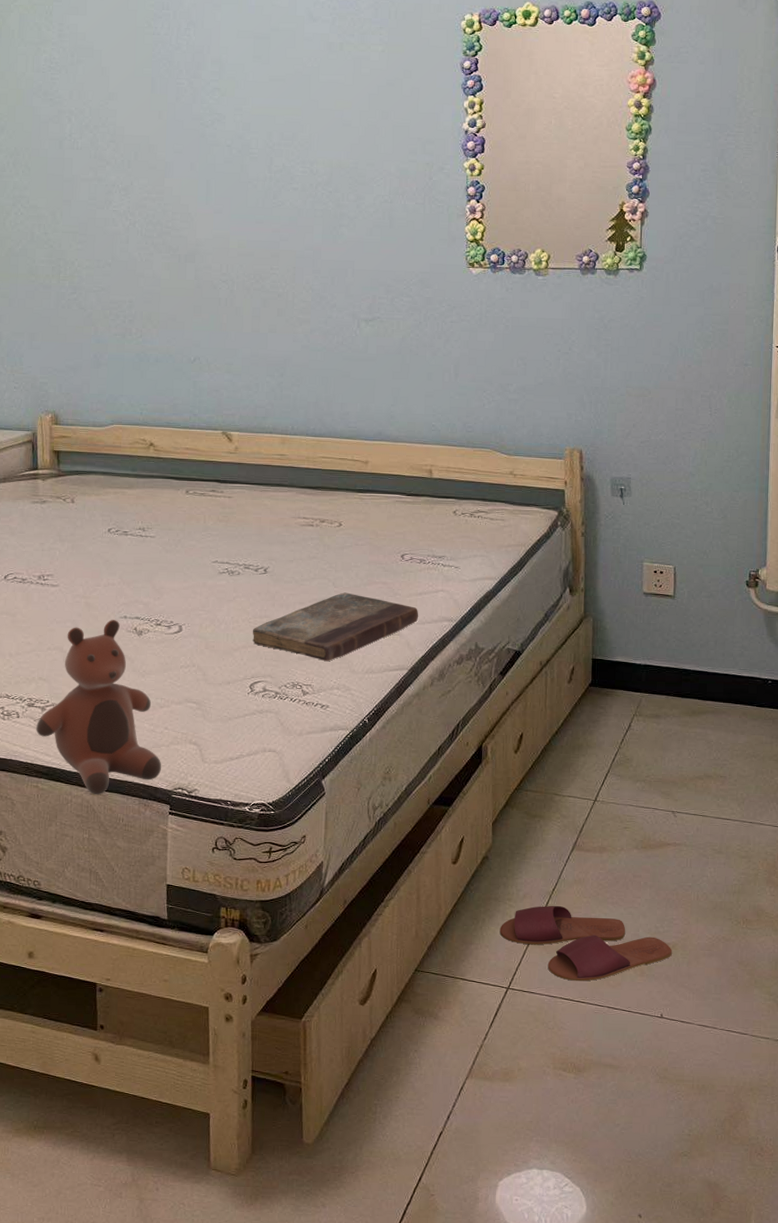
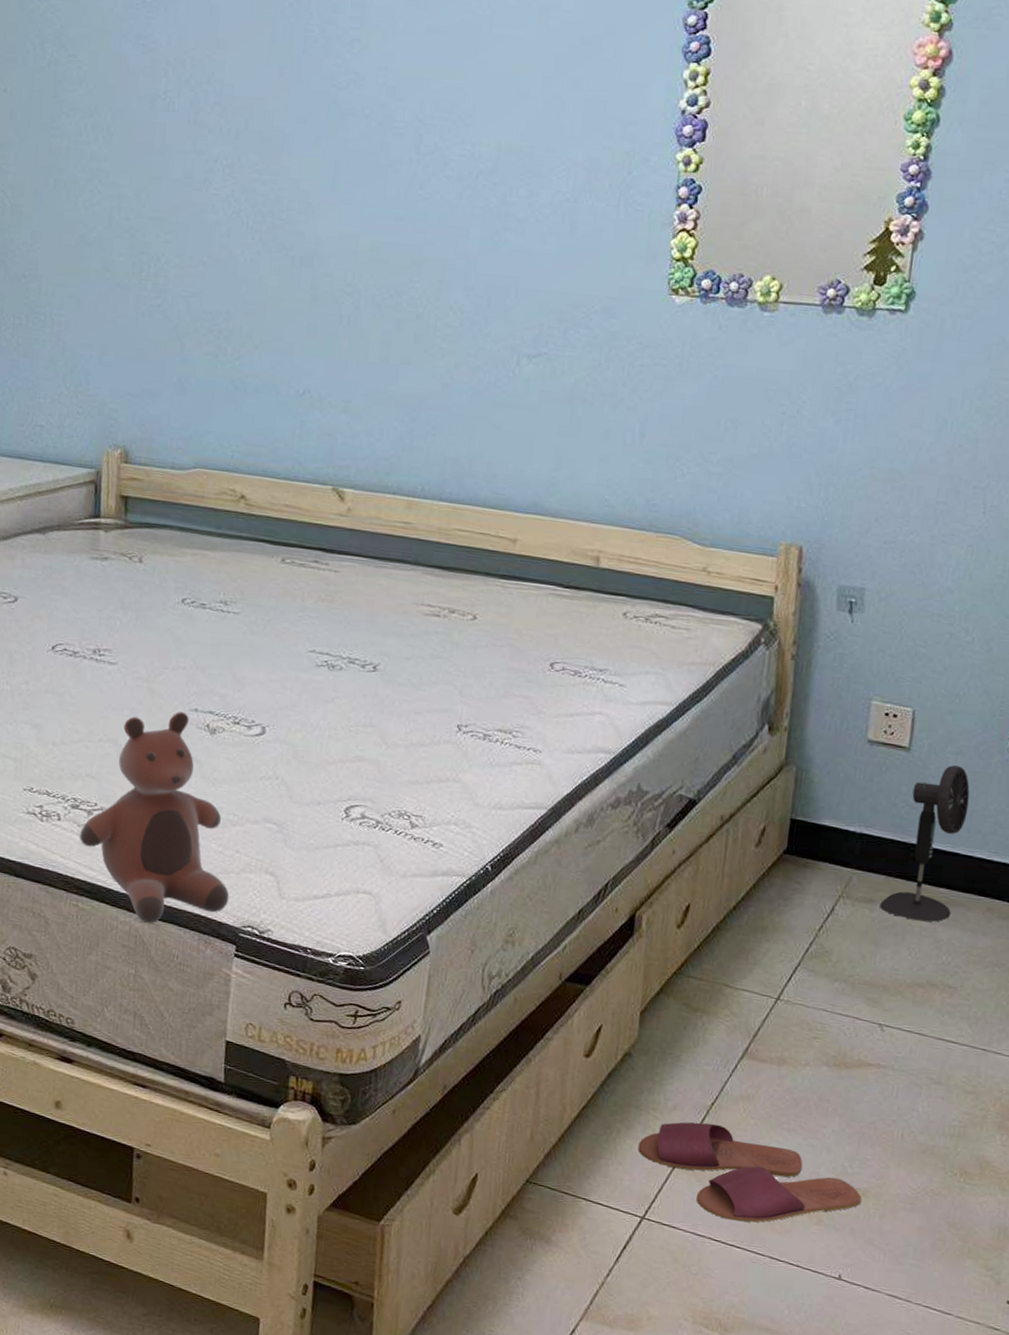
book: present [252,592,419,661] -> none [352,704,568,789]
standing fan: none [664,606,722,728] -> present [879,765,970,922]

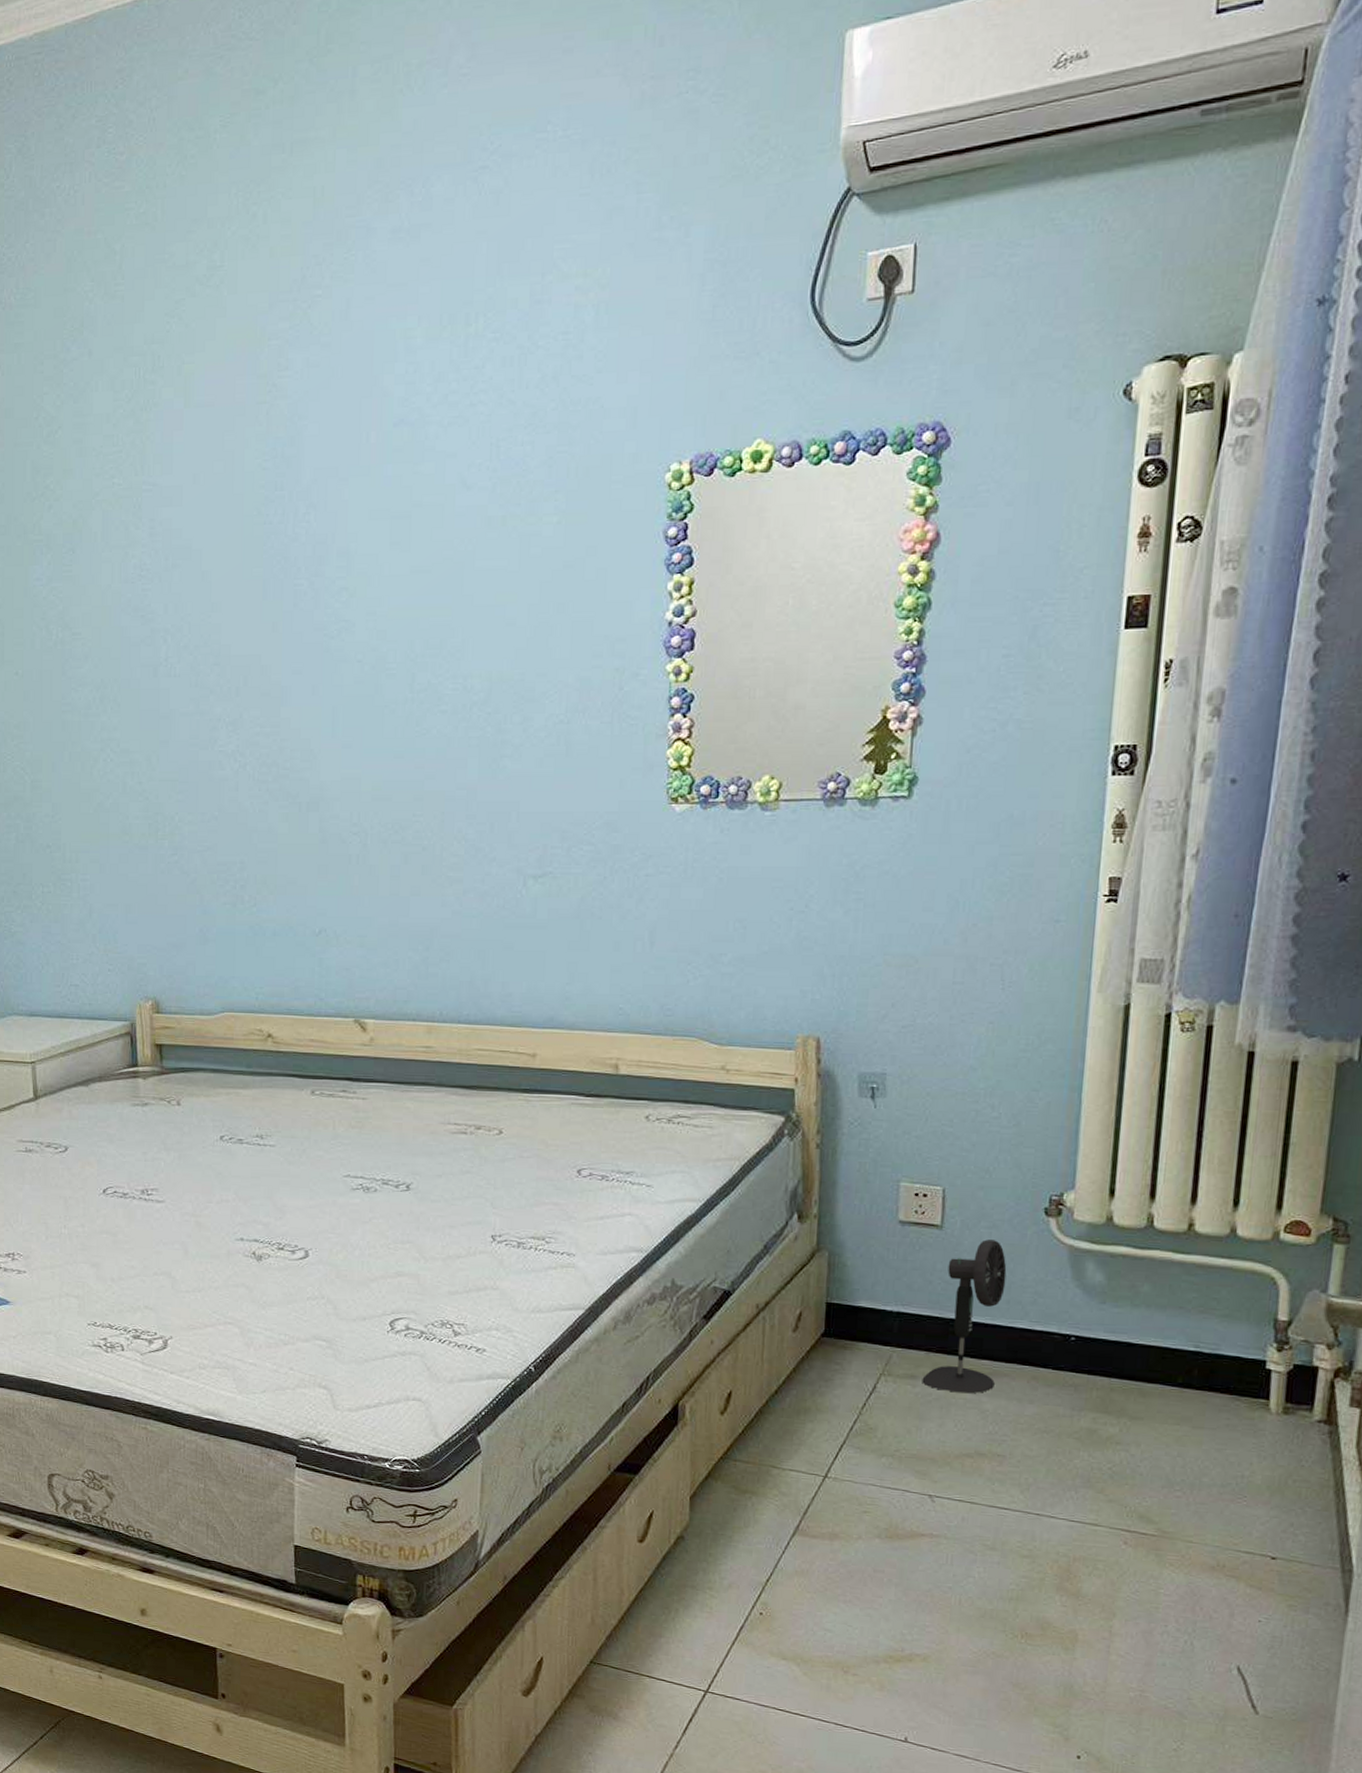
teddy bear: present [80,712,230,924] -> none [143,1242,287,1441]
slippers: present [638,1121,862,1223] -> none [697,1598,923,1691]

